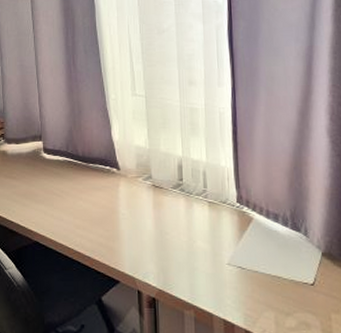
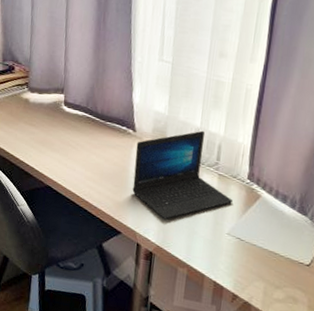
laptop: none [122,159,226,259] -> present [132,130,232,220]

